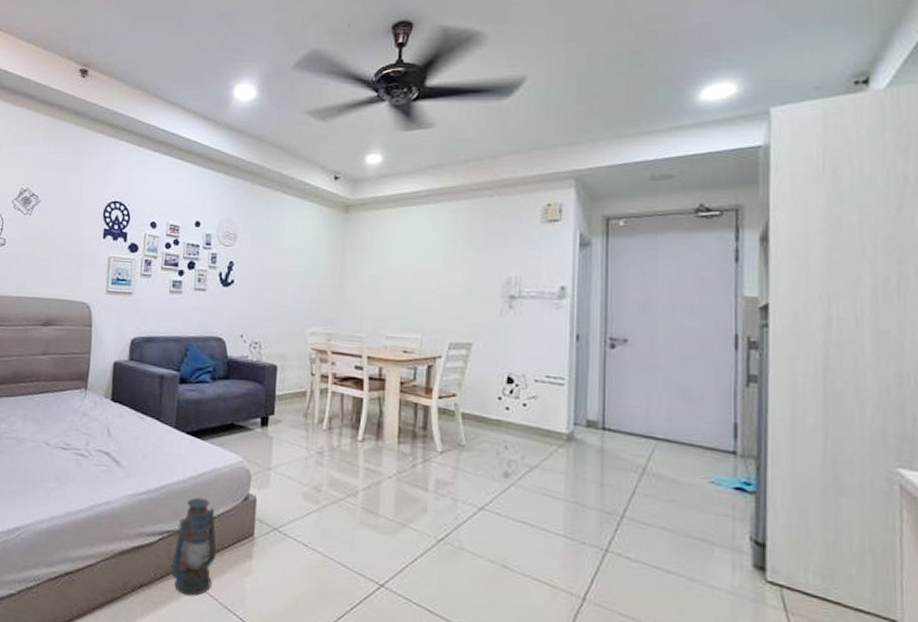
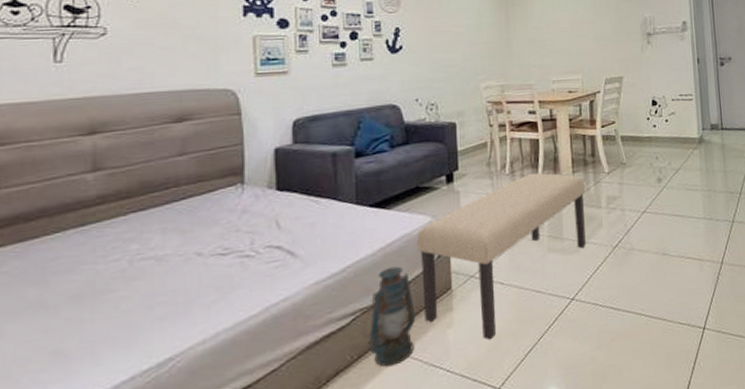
bench: none [225,434,411,602] -> present [416,172,586,340]

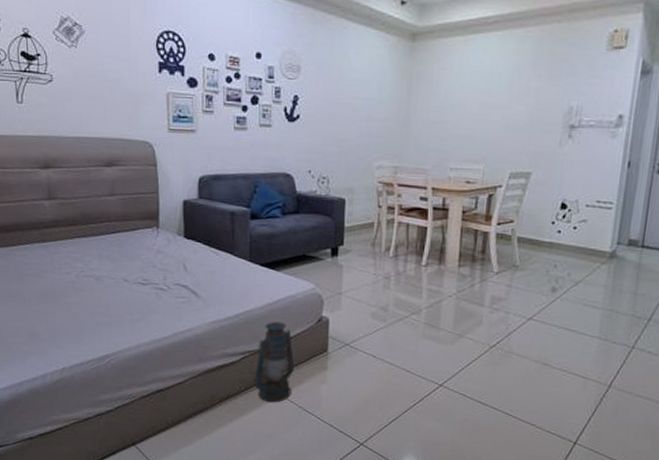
bench: present [416,172,586,340] -> none [299,260,470,403]

